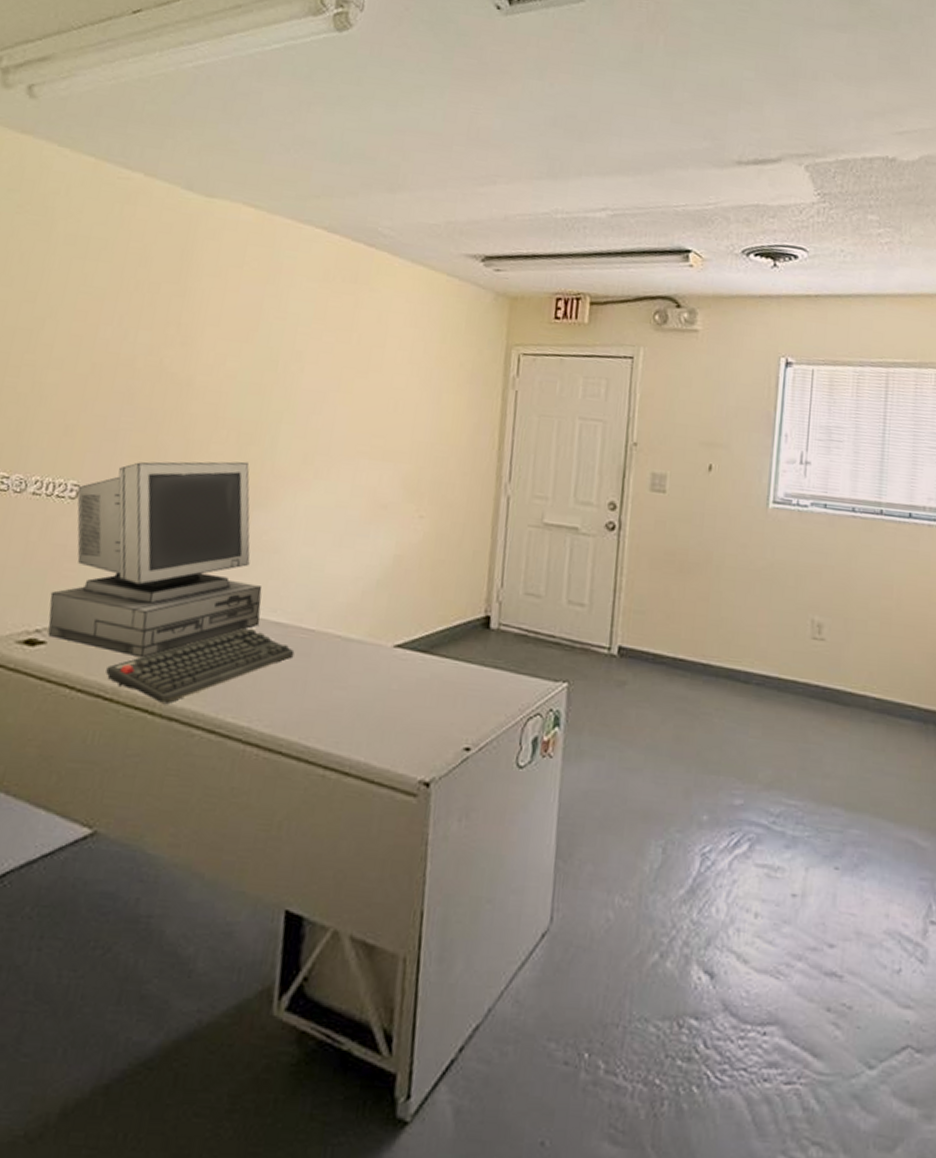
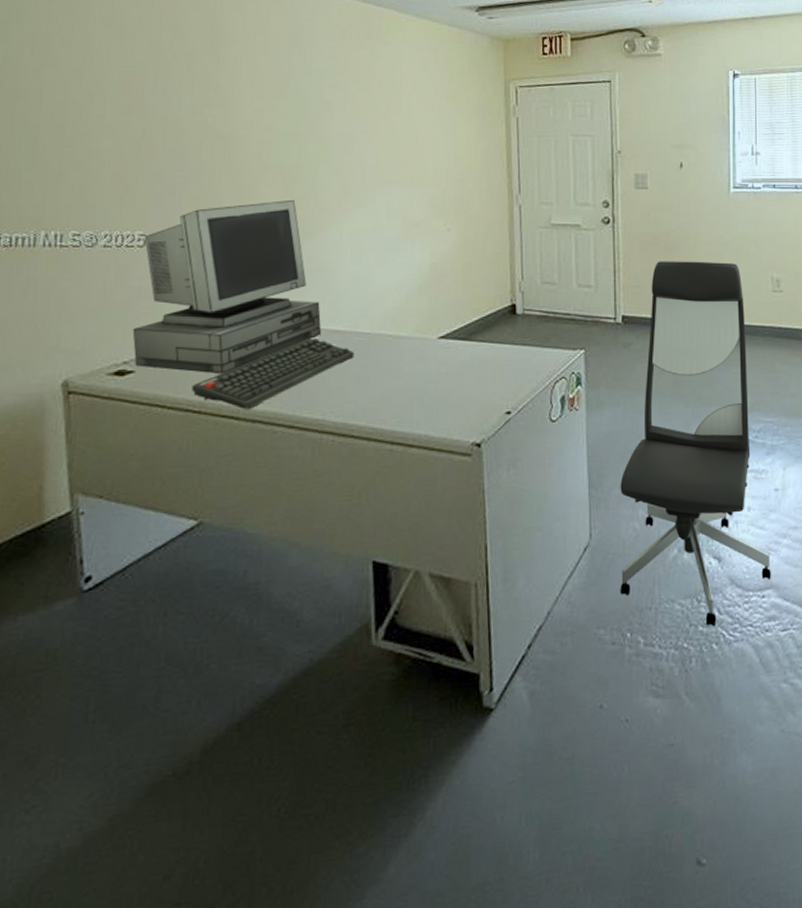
office chair: none [580,583,778,1062] -> present [620,261,771,626]

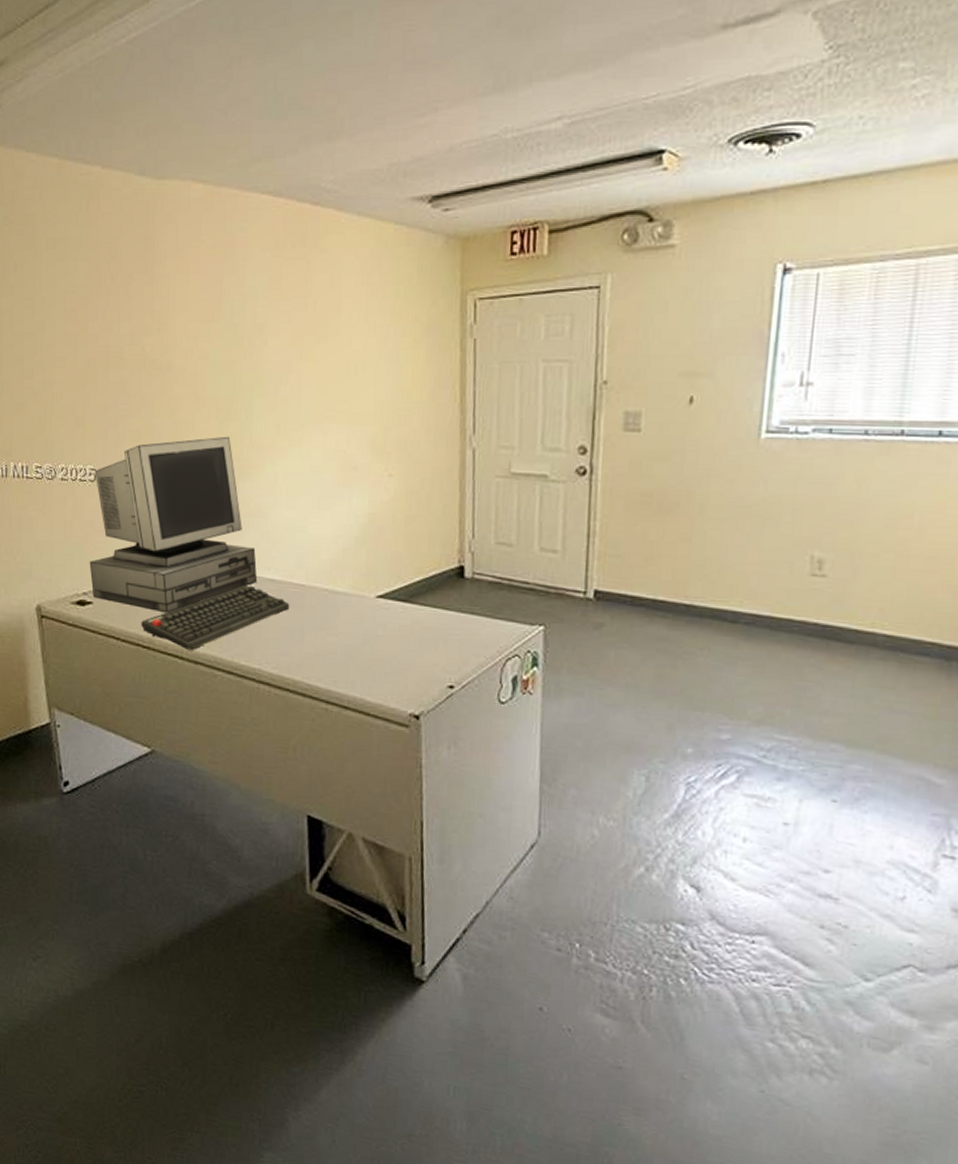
office chair: present [620,261,771,626] -> none [570,525,767,960]

